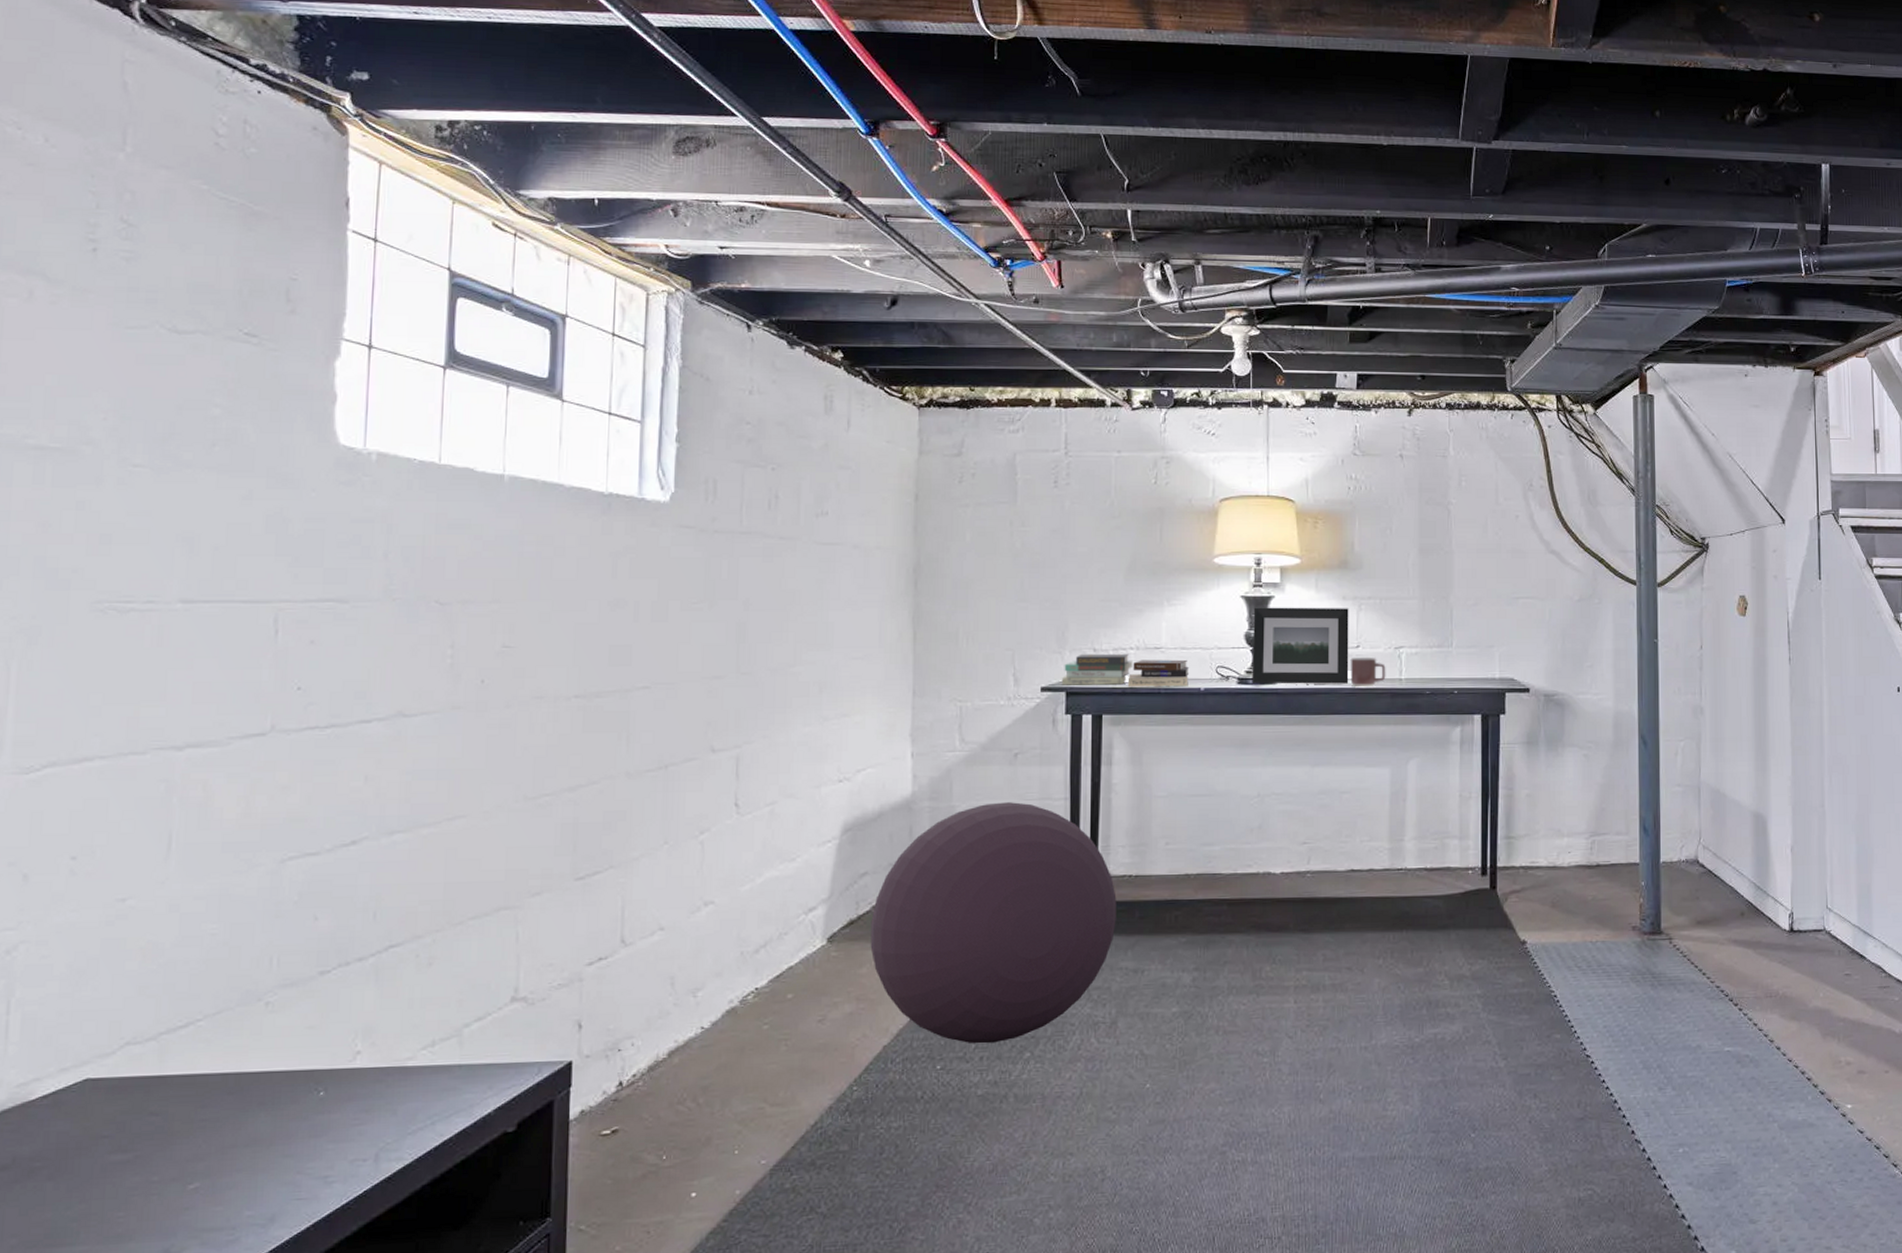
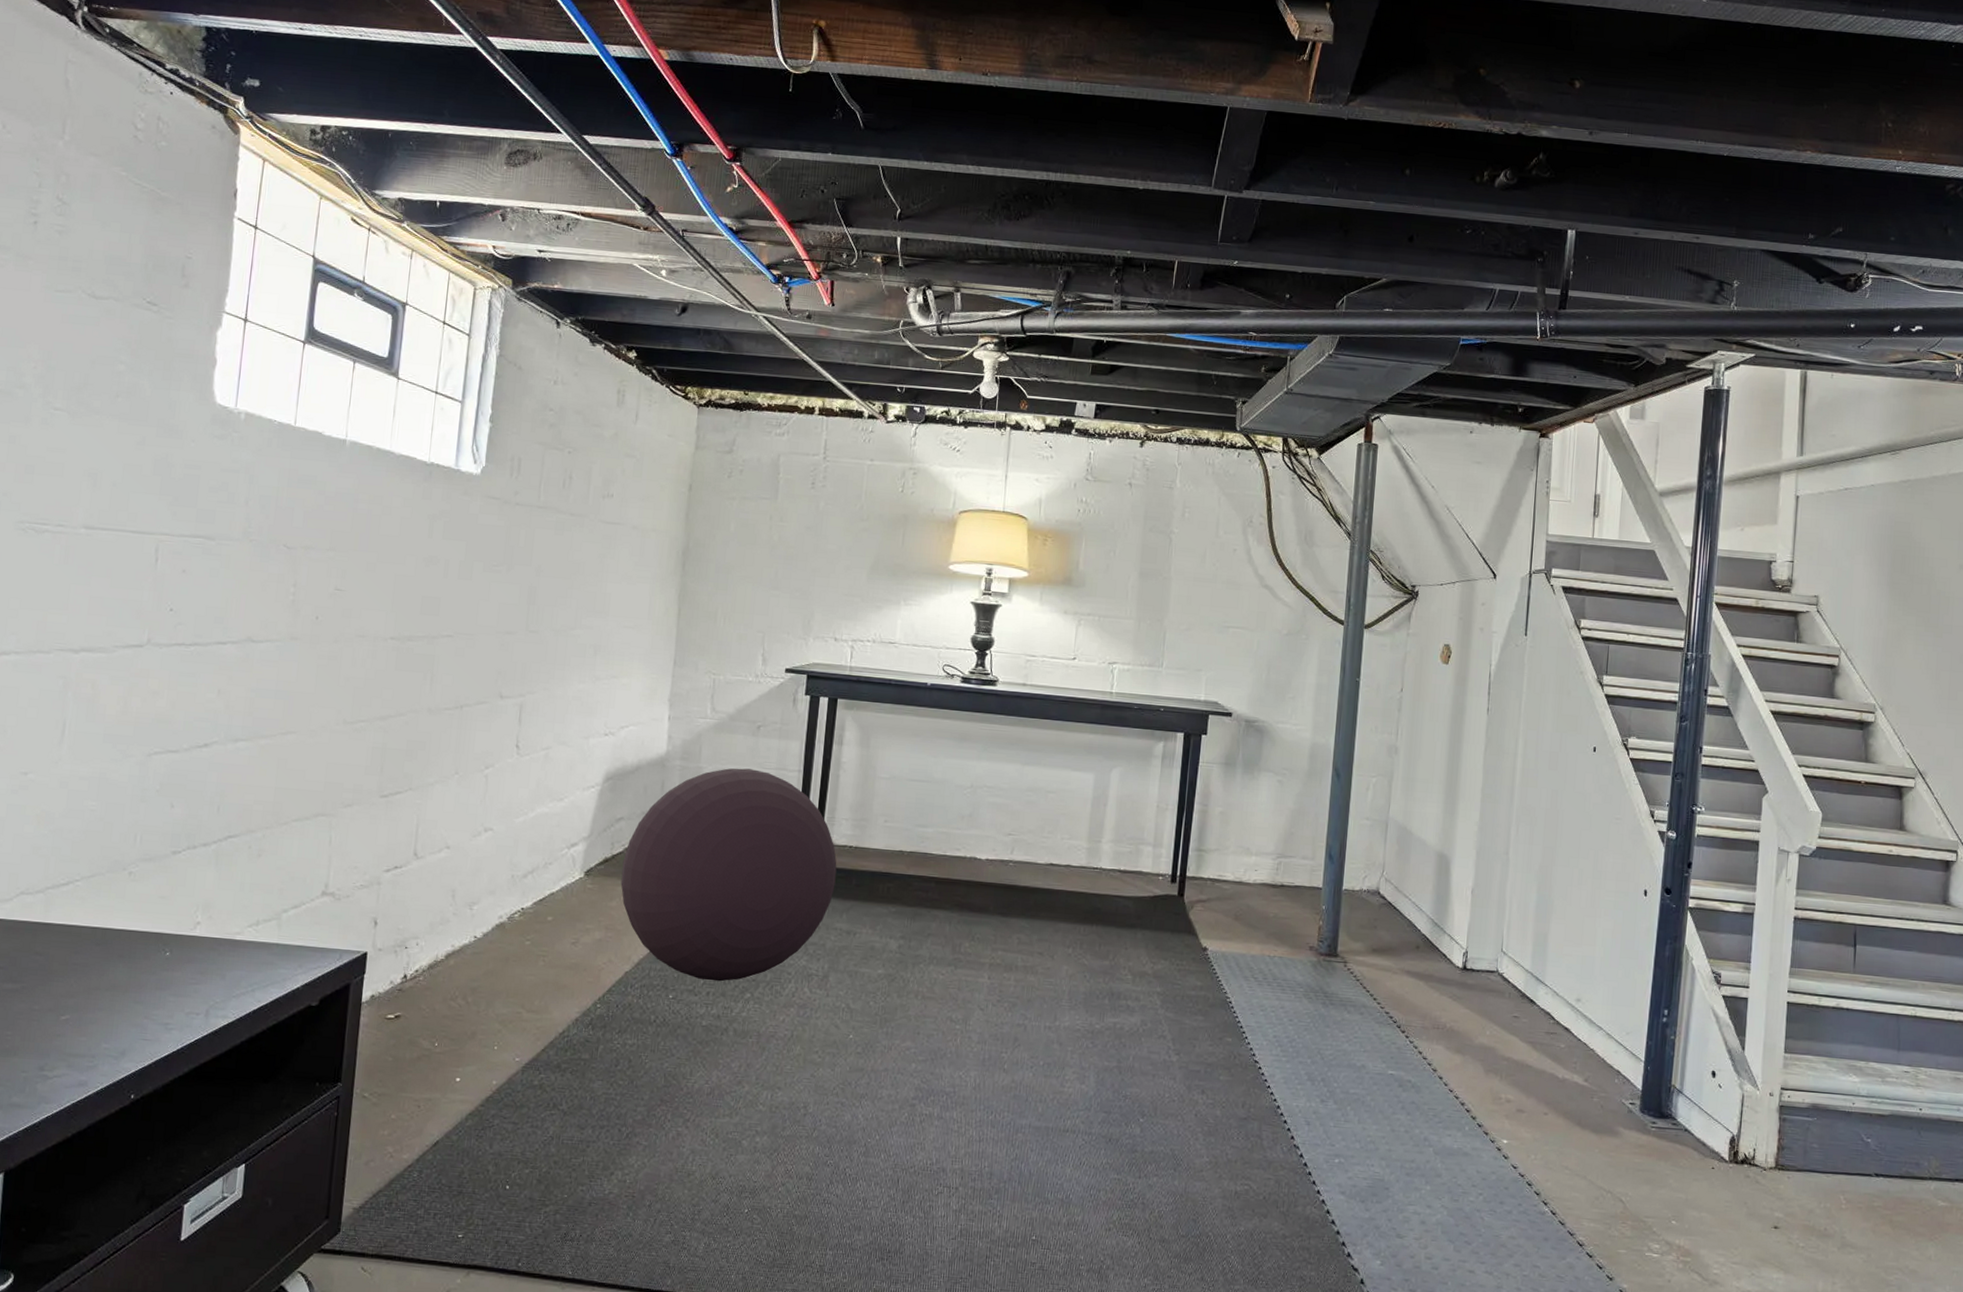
books: present [1061,653,1133,685] -> none [803,641,869,673]
books: present [1128,659,1190,687] -> none [863,652,919,681]
picture frame: present [1252,607,1349,685] -> none [974,613,1069,692]
mug: present [1350,657,1386,688] -> none [1064,668,1099,698]

